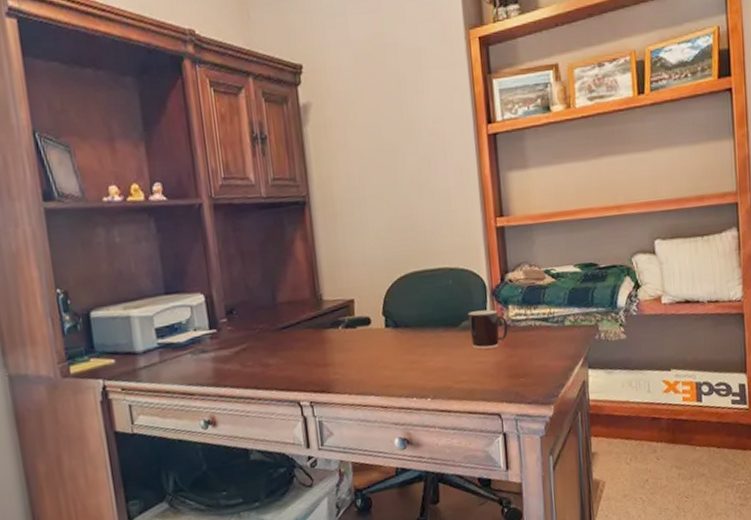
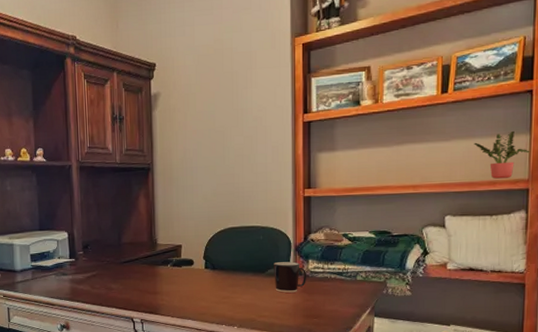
potted plant: none [677,135,735,193] -> present [474,130,530,179]

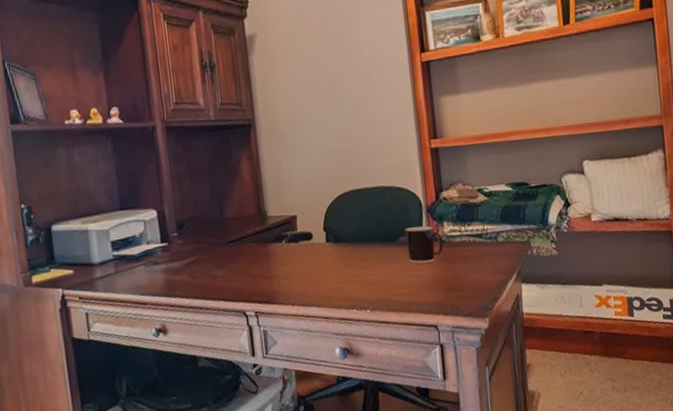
potted plant: present [474,130,530,179] -> none [603,62,659,117]

